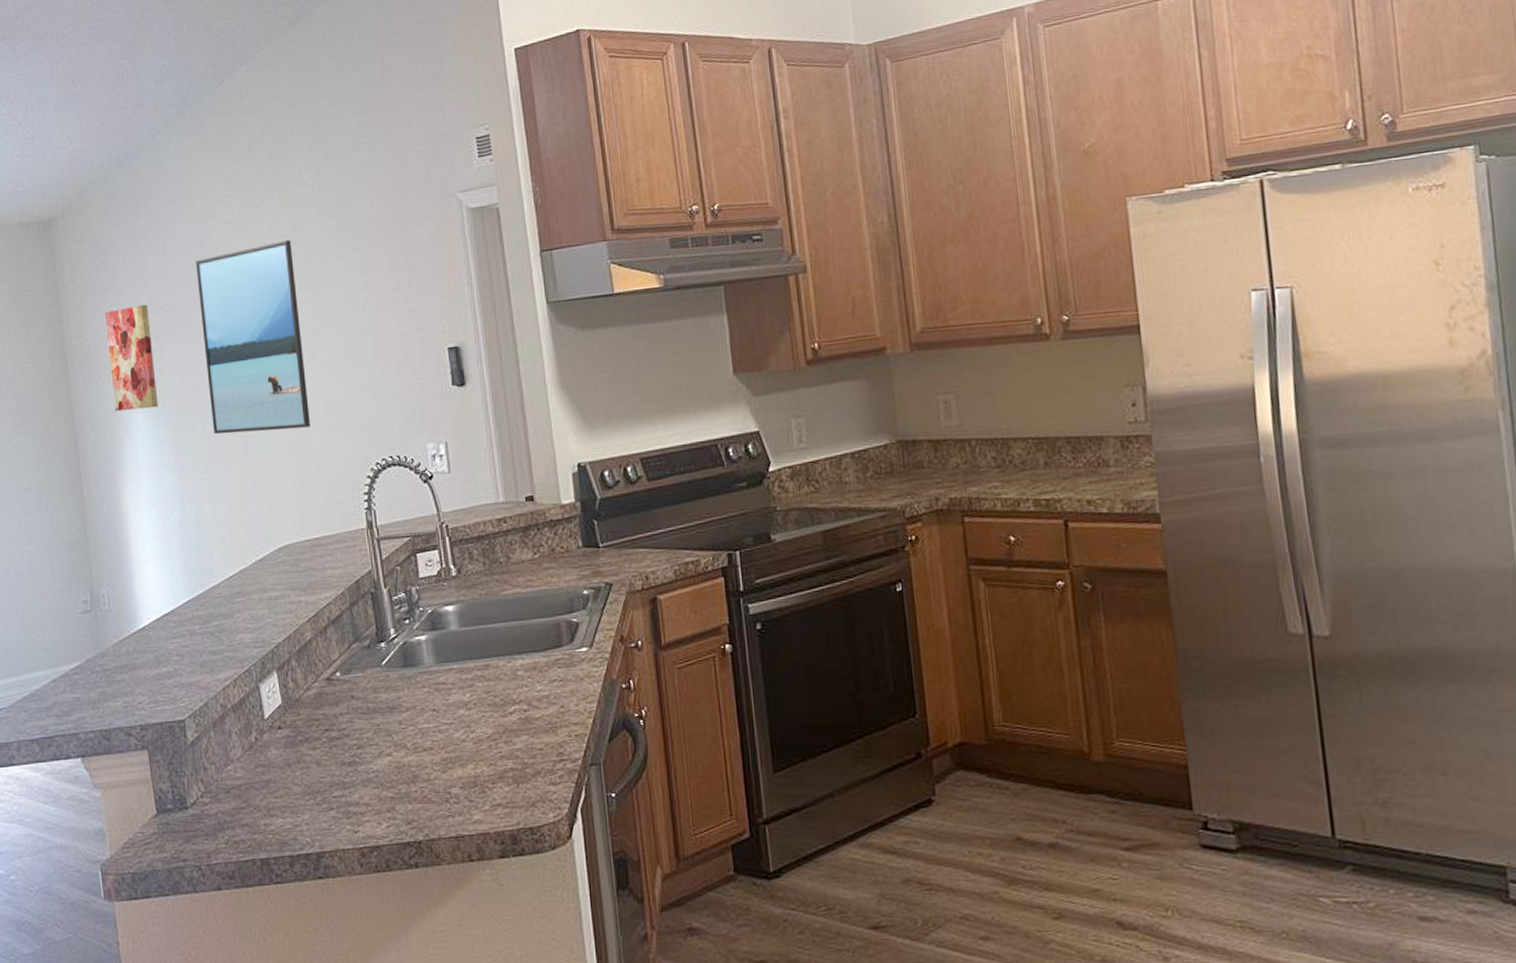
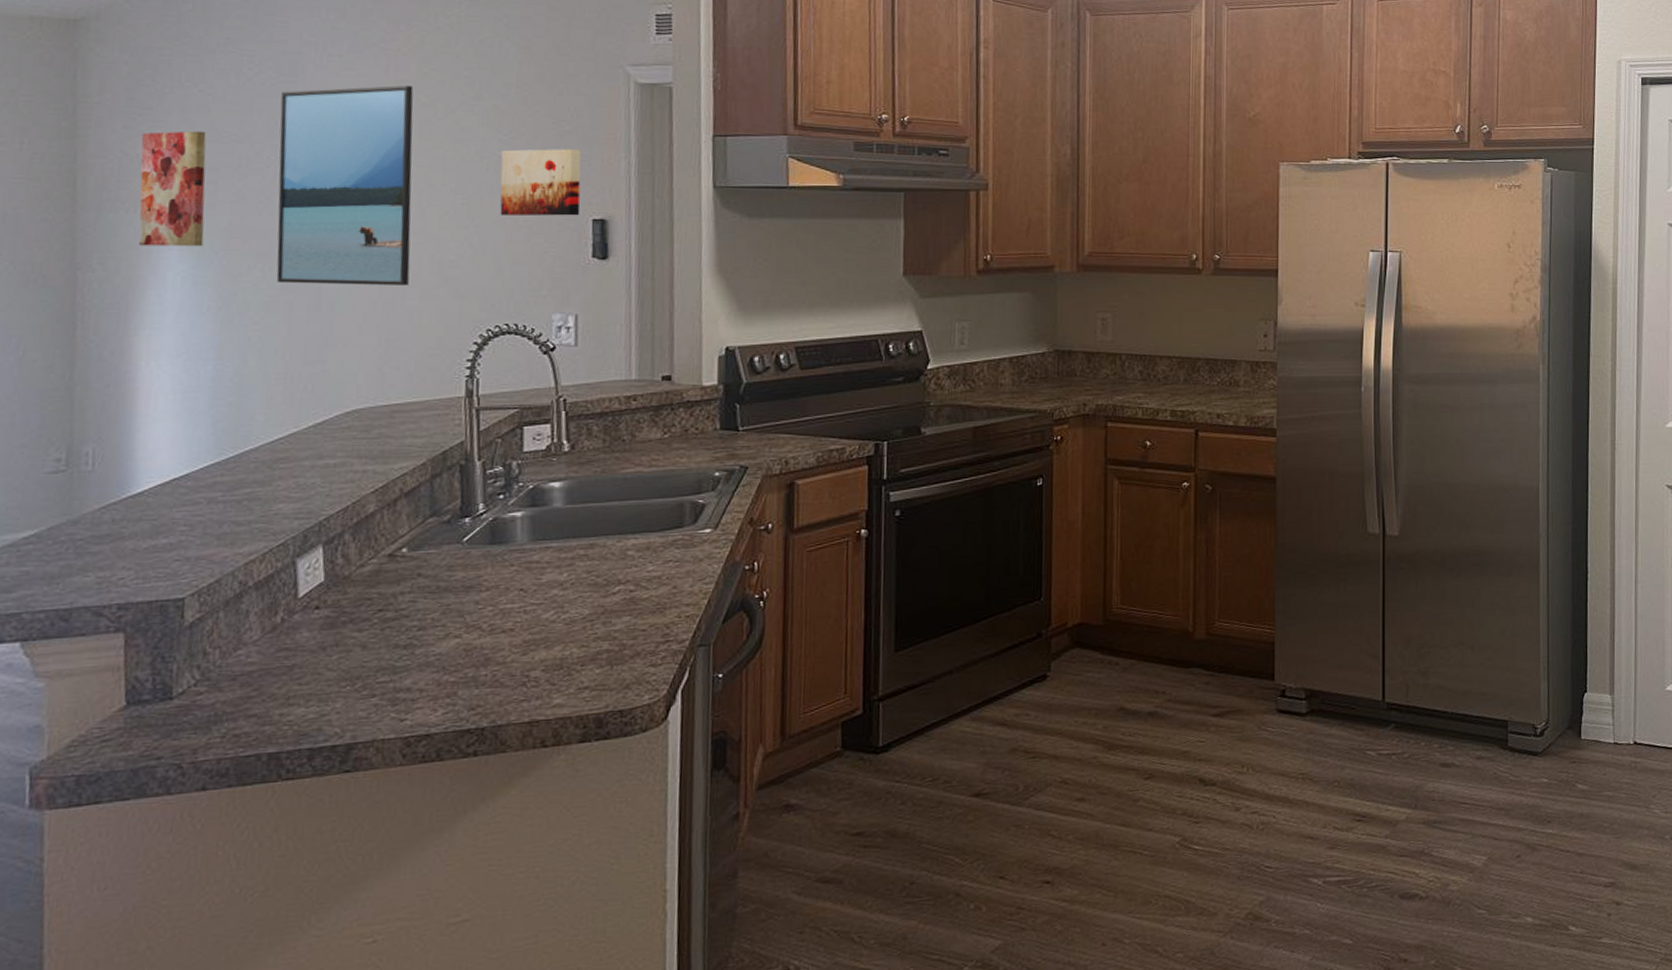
wall art: none [366,281,437,353] -> present [500,149,581,216]

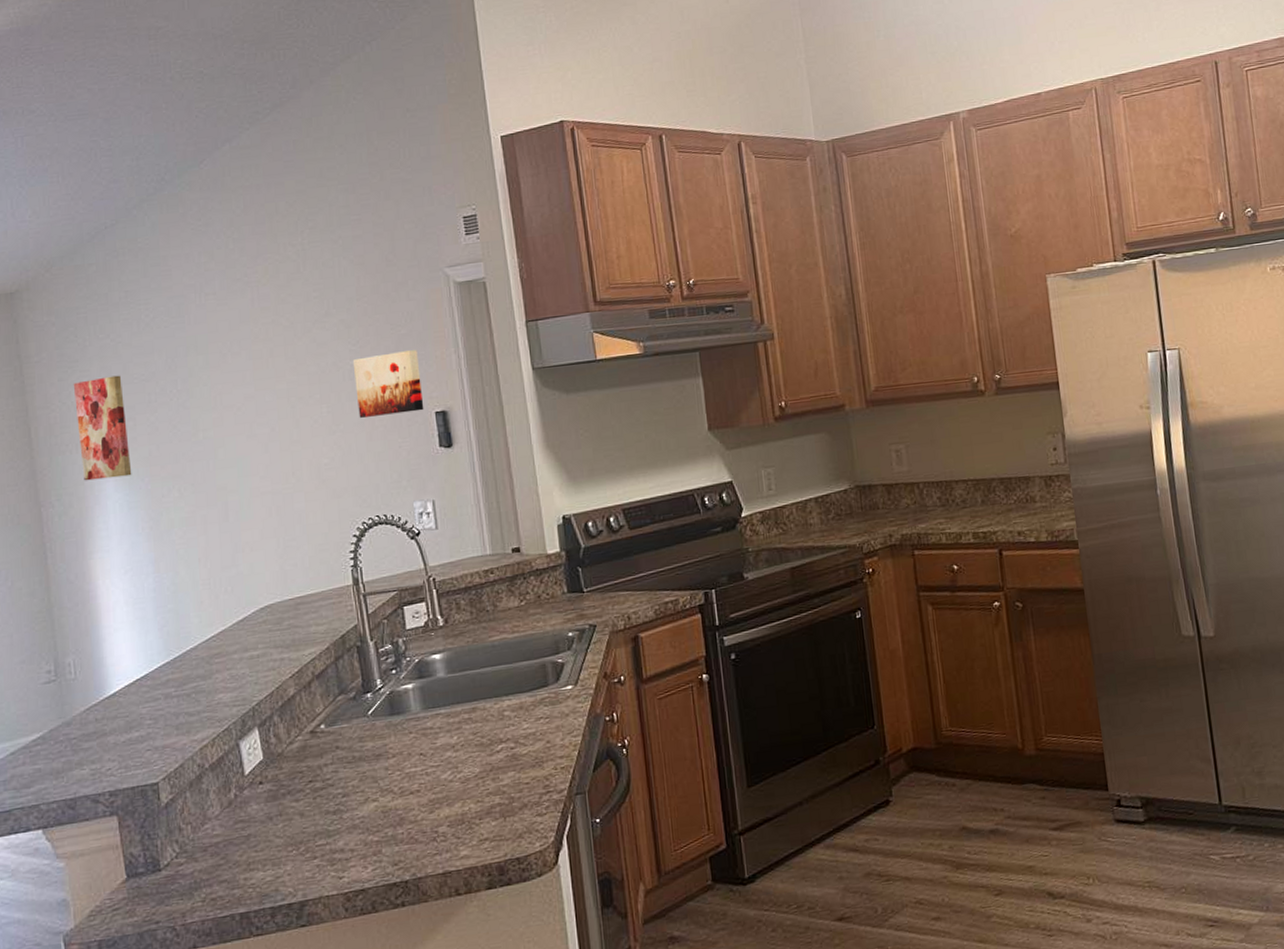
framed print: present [276,85,414,286] -> none [174,311,294,501]

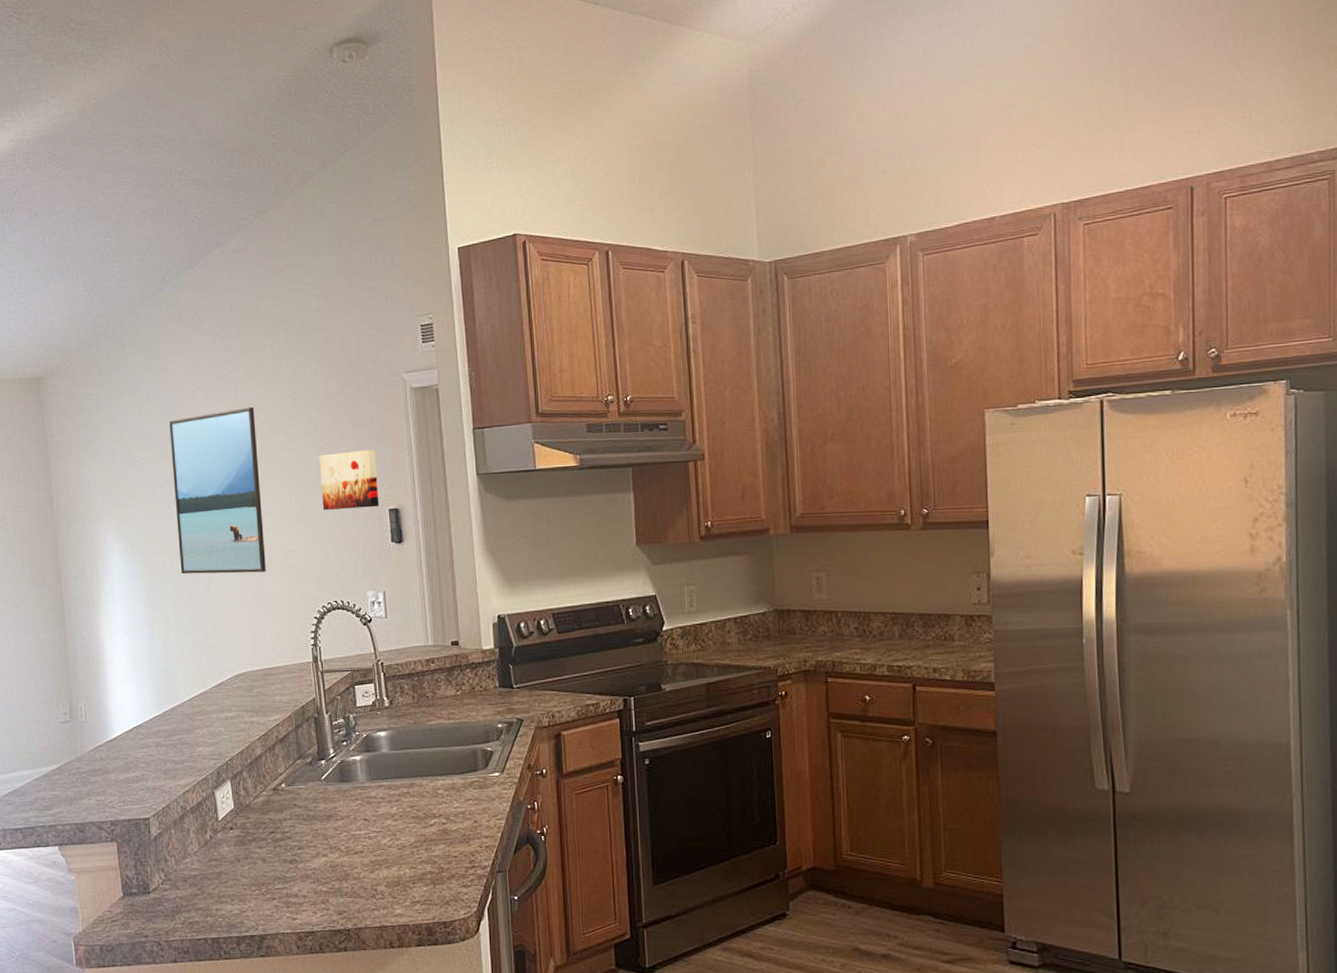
wall art: present [73,375,132,481] -> none [87,457,133,550]
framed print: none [174,311,294,501] -> present [169,406,266,574]

